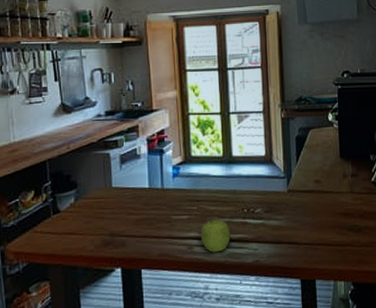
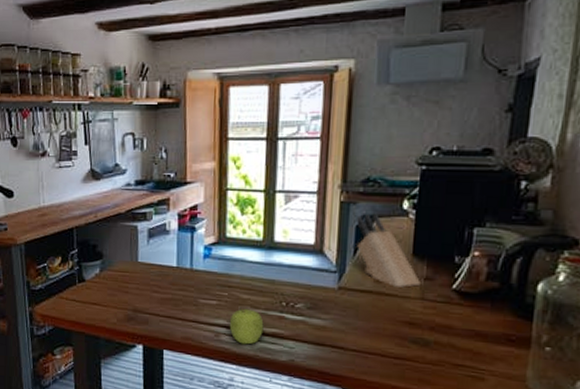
knife block: none [295,125,350,185] -> present [355,213,422,288]

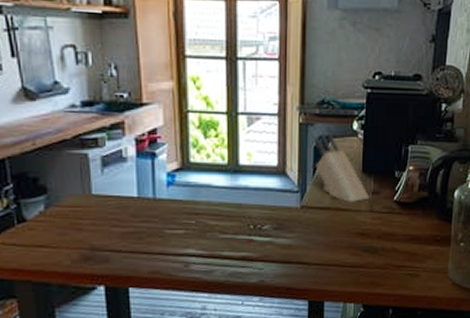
fruit: present [229,307,264,345] -> none [198,234,233,272]

